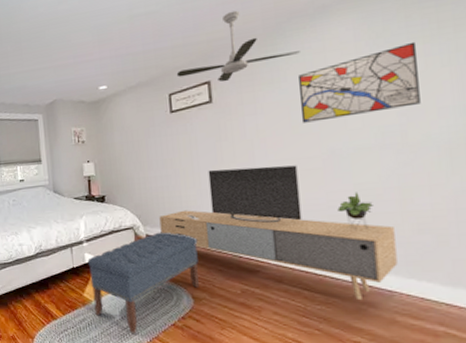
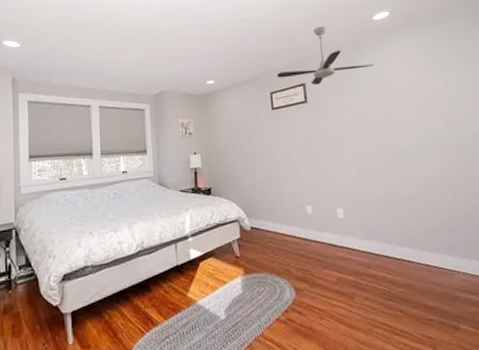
bench: present [87,232,199,333] -> none [192,223,300,333]
media console: present [159,165,398,301] -> none [263,160,454,281]
wall art: present [299,41,421,123] -> none [373,65,459,124]

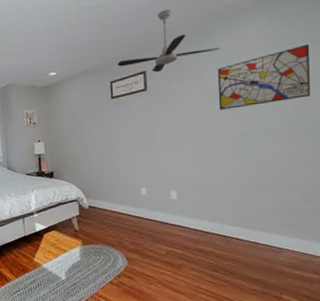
wall art: none [373,65,459,124] -> present [218,43,311,110]

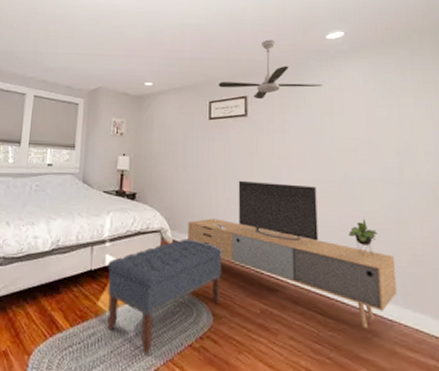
bench: none [38,203,132,291] -> present [107,238,223,354]
media console: none [100,146,287,257] -> present [188,180,397,329]
wall art: present [218,43,311,110] -> none [320,94,413,149]

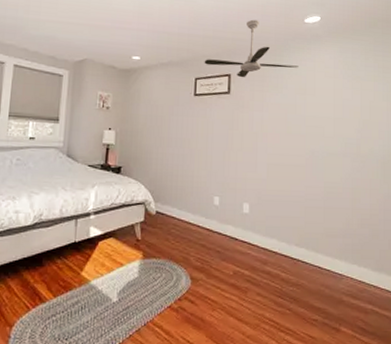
bench: present [107,238,223,354] -> none [91,210,202,317]
media console: present [188,180,397,329] -> none [170,154,347,283]

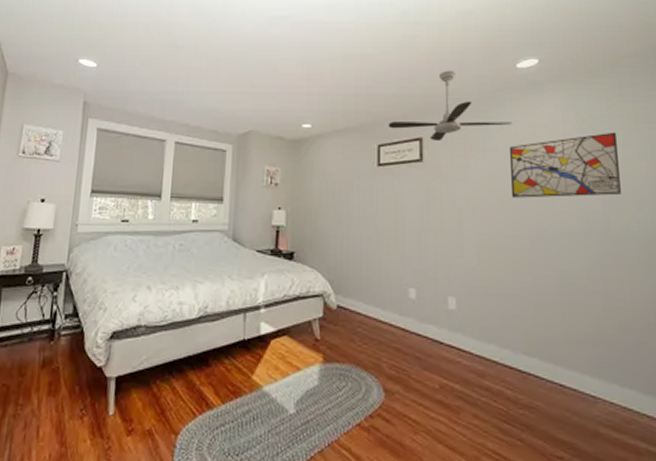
wall art: none [294,78,370,127] -> present [509,132,621,198]

